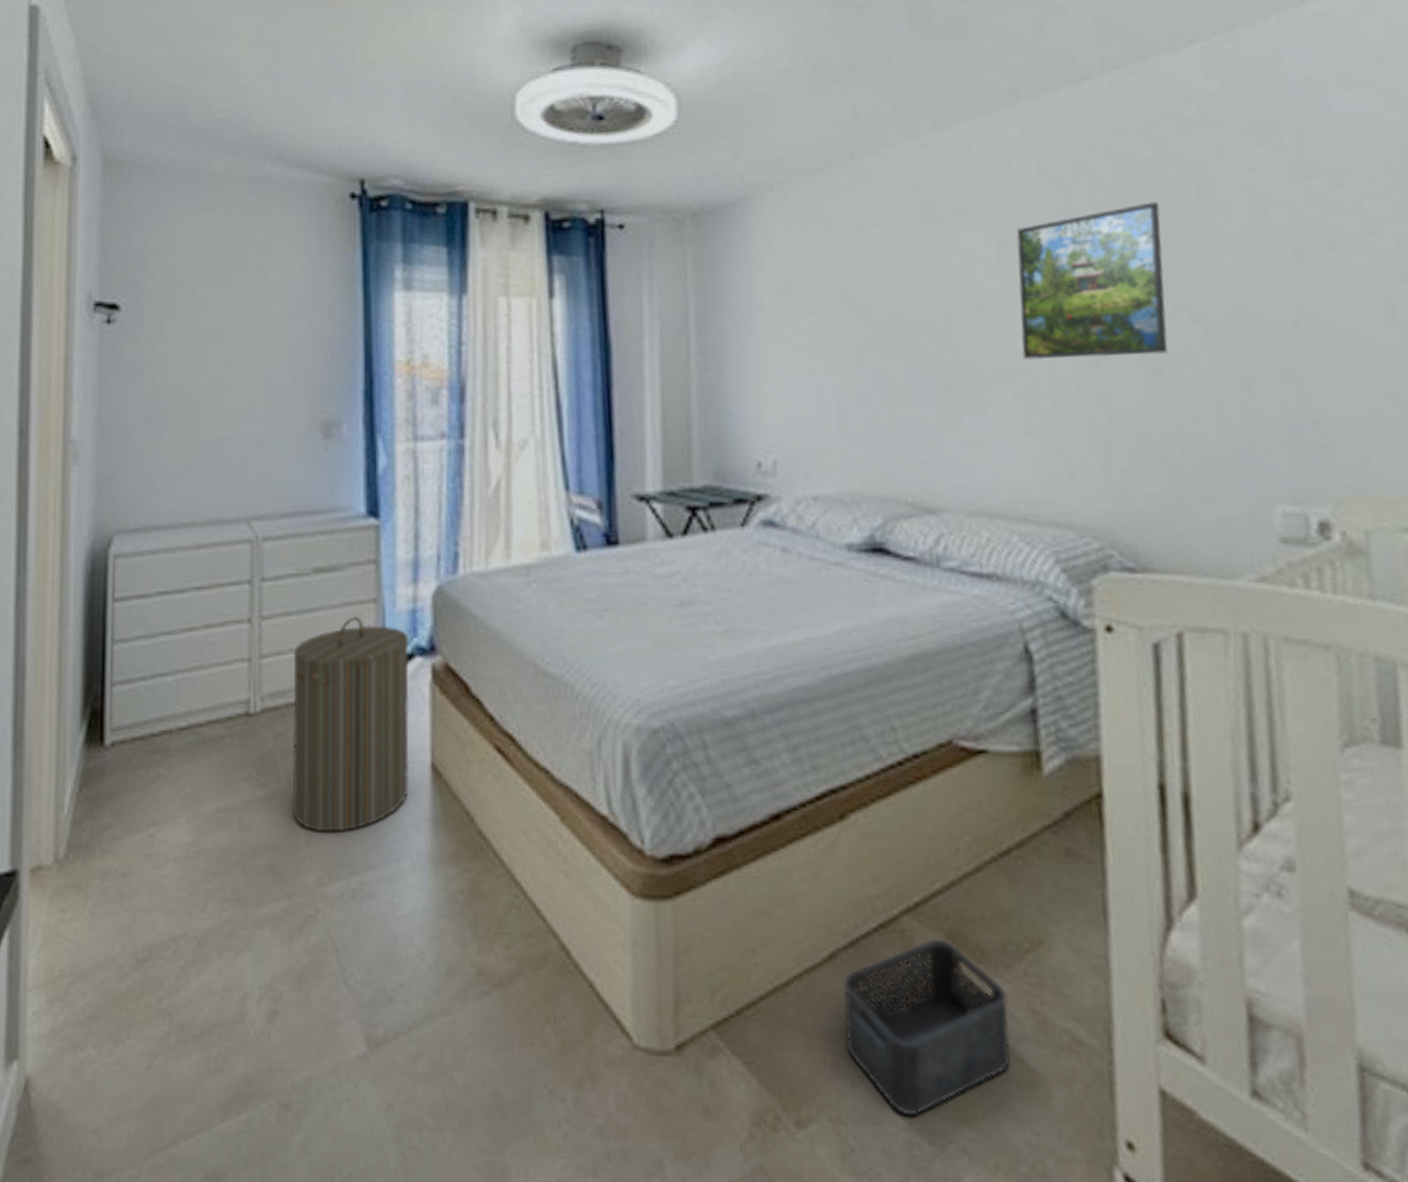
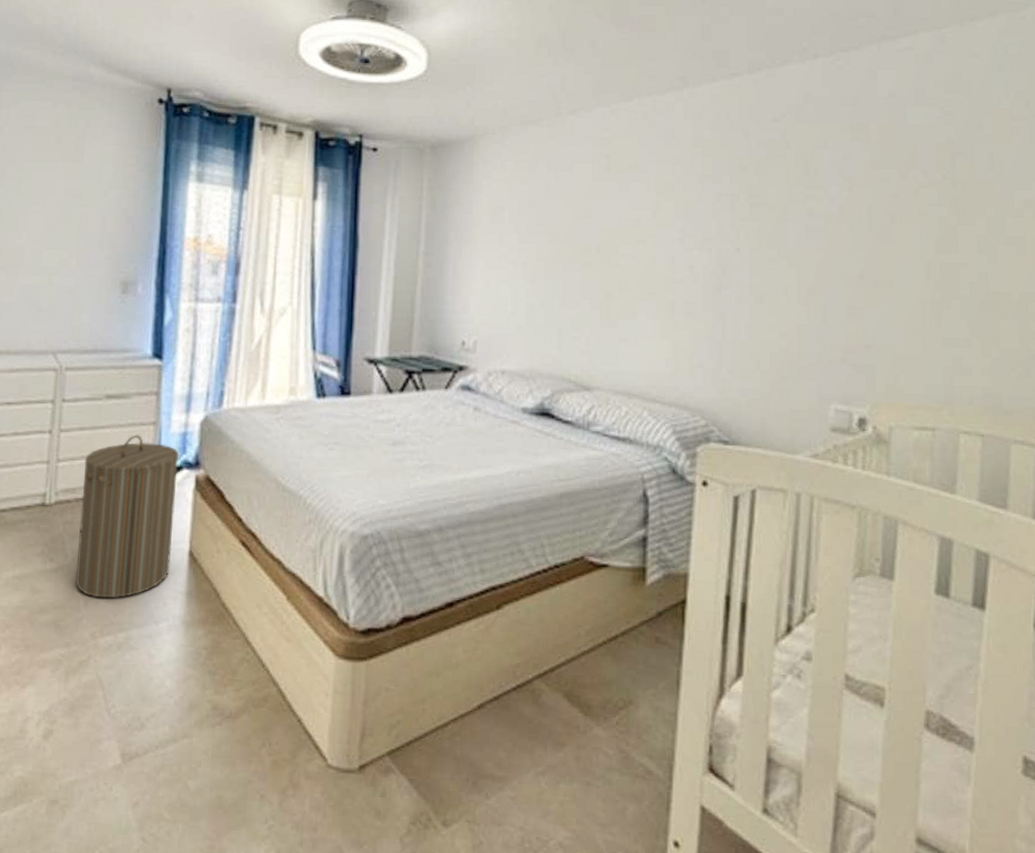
storage bin: present [843,939,1011,1115] -> none [484,697,604,820]
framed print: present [1016,201,1168,360] -> none [666,174,777,287]

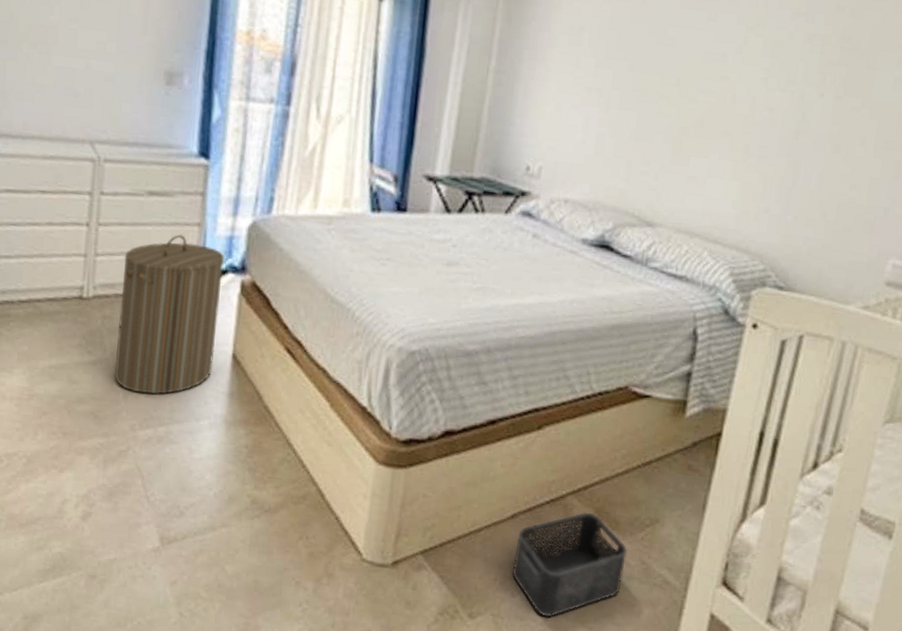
storage bin: none [484,697,604,820] -> present [512,512,628,617]

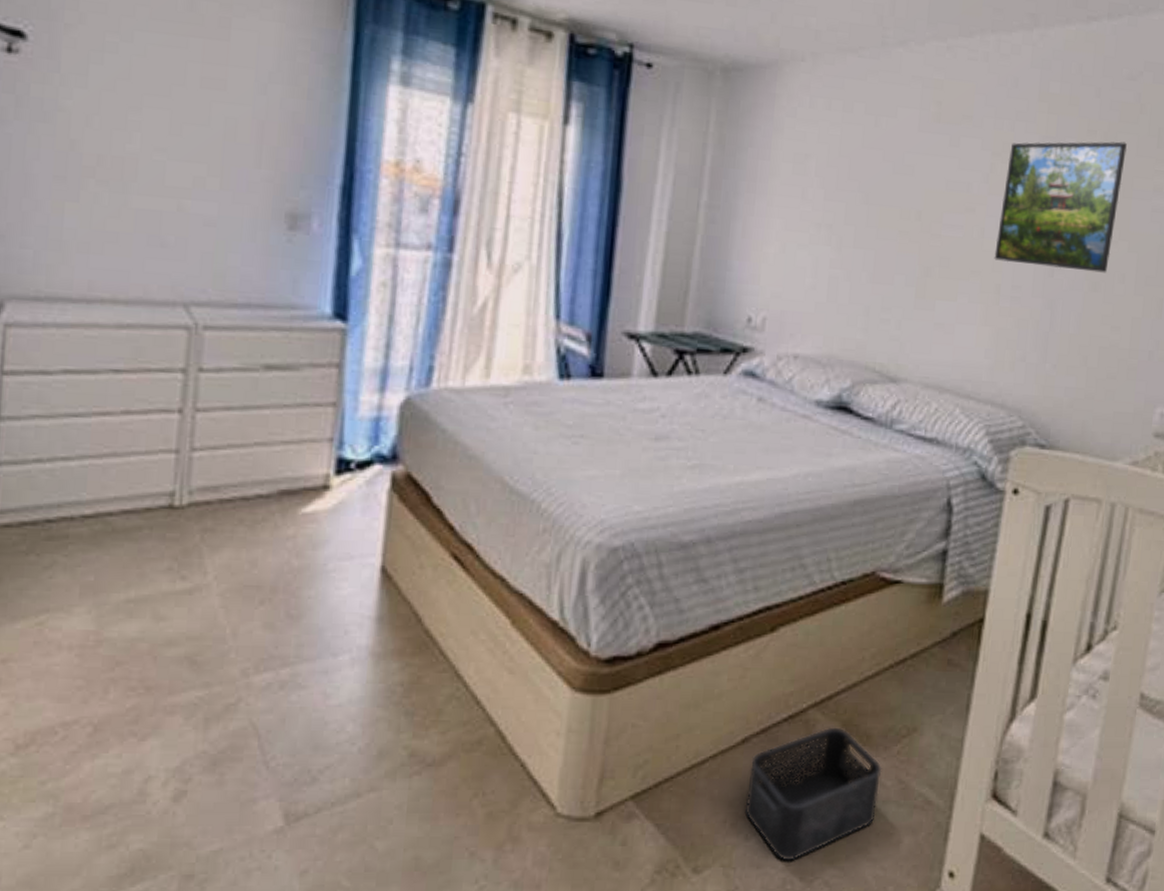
laundry hamper: present [114,234,225,395] -> none [218,418,370,627]
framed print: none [744,17,873,137] -> present [994,141,1127,273]

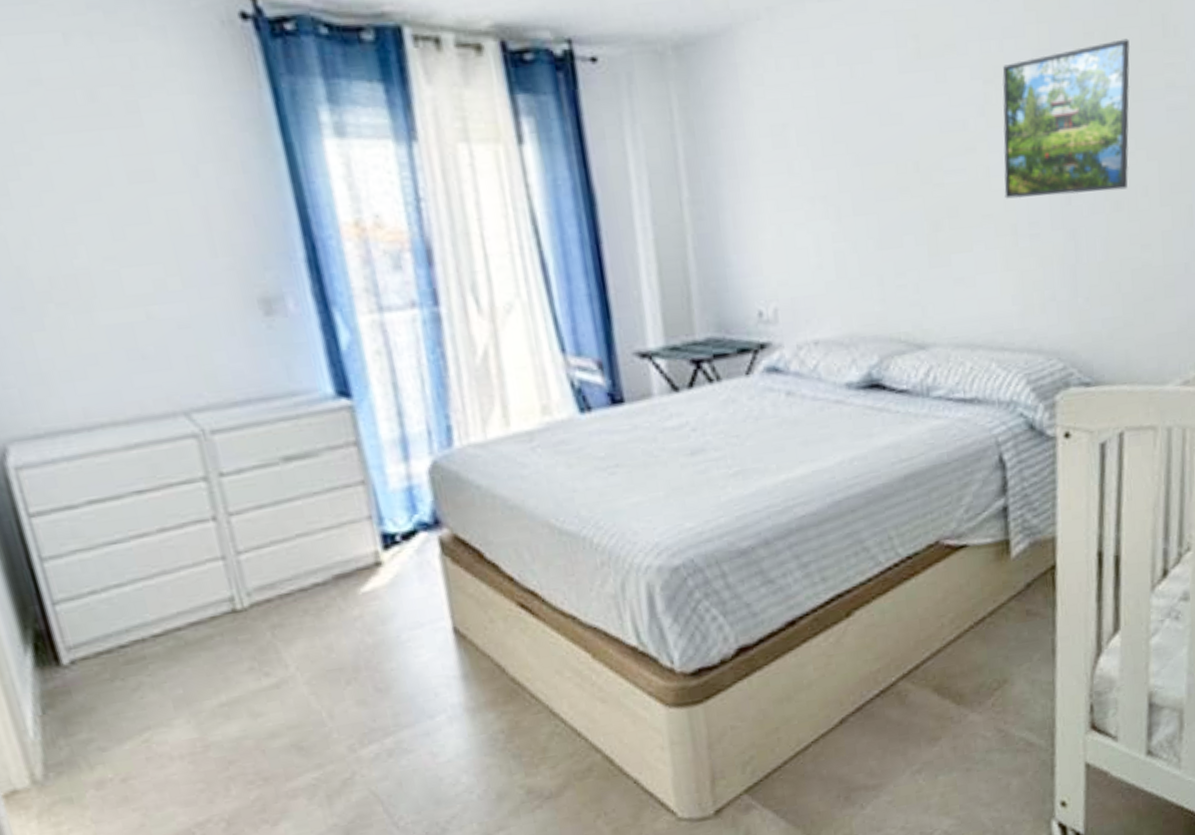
storage bin: present [745,727,882,860] -> none [852,692,981,820]

